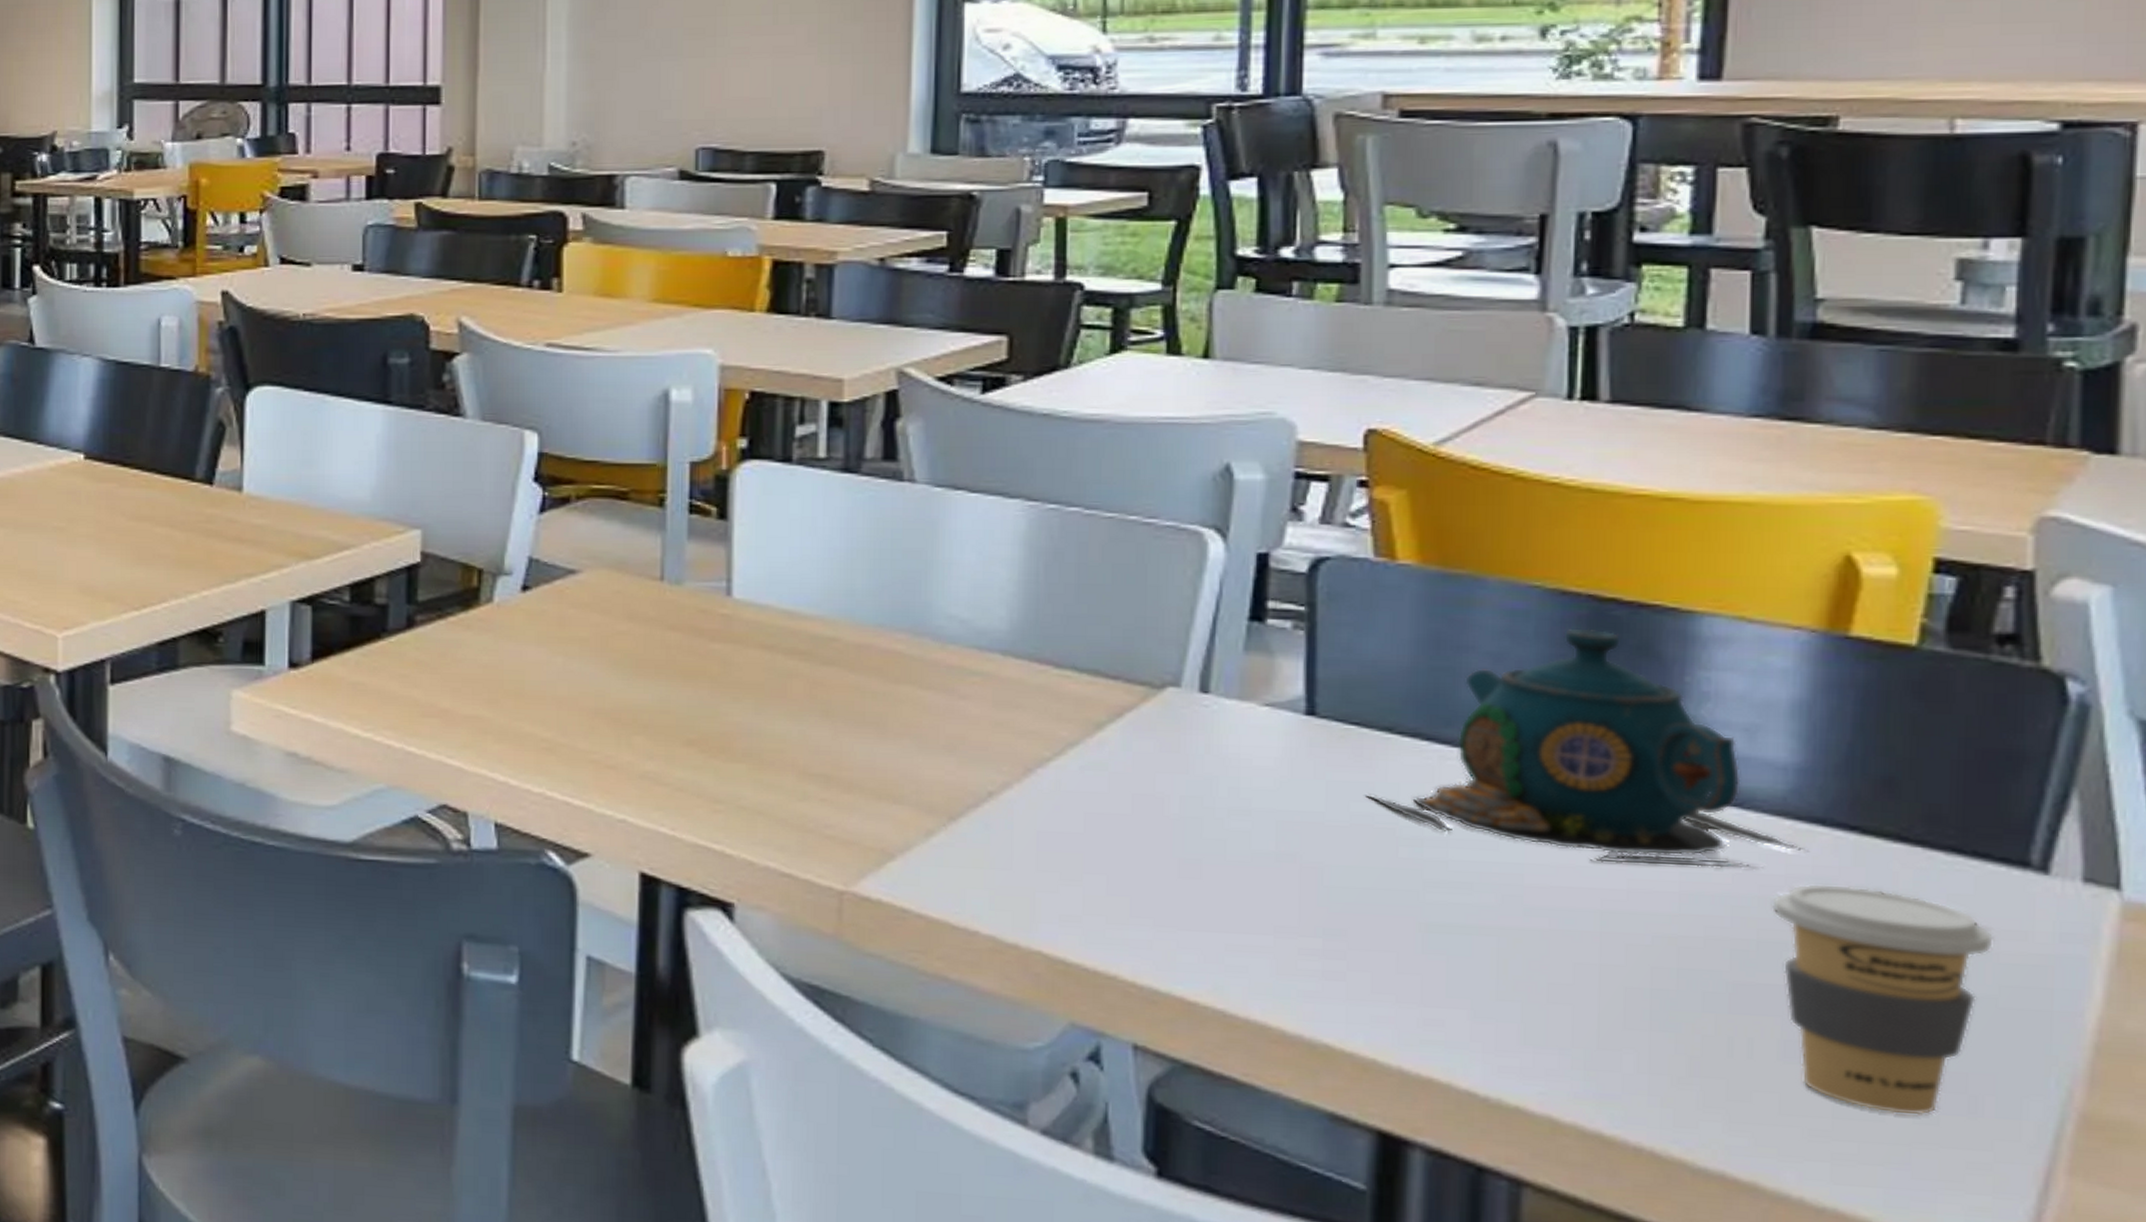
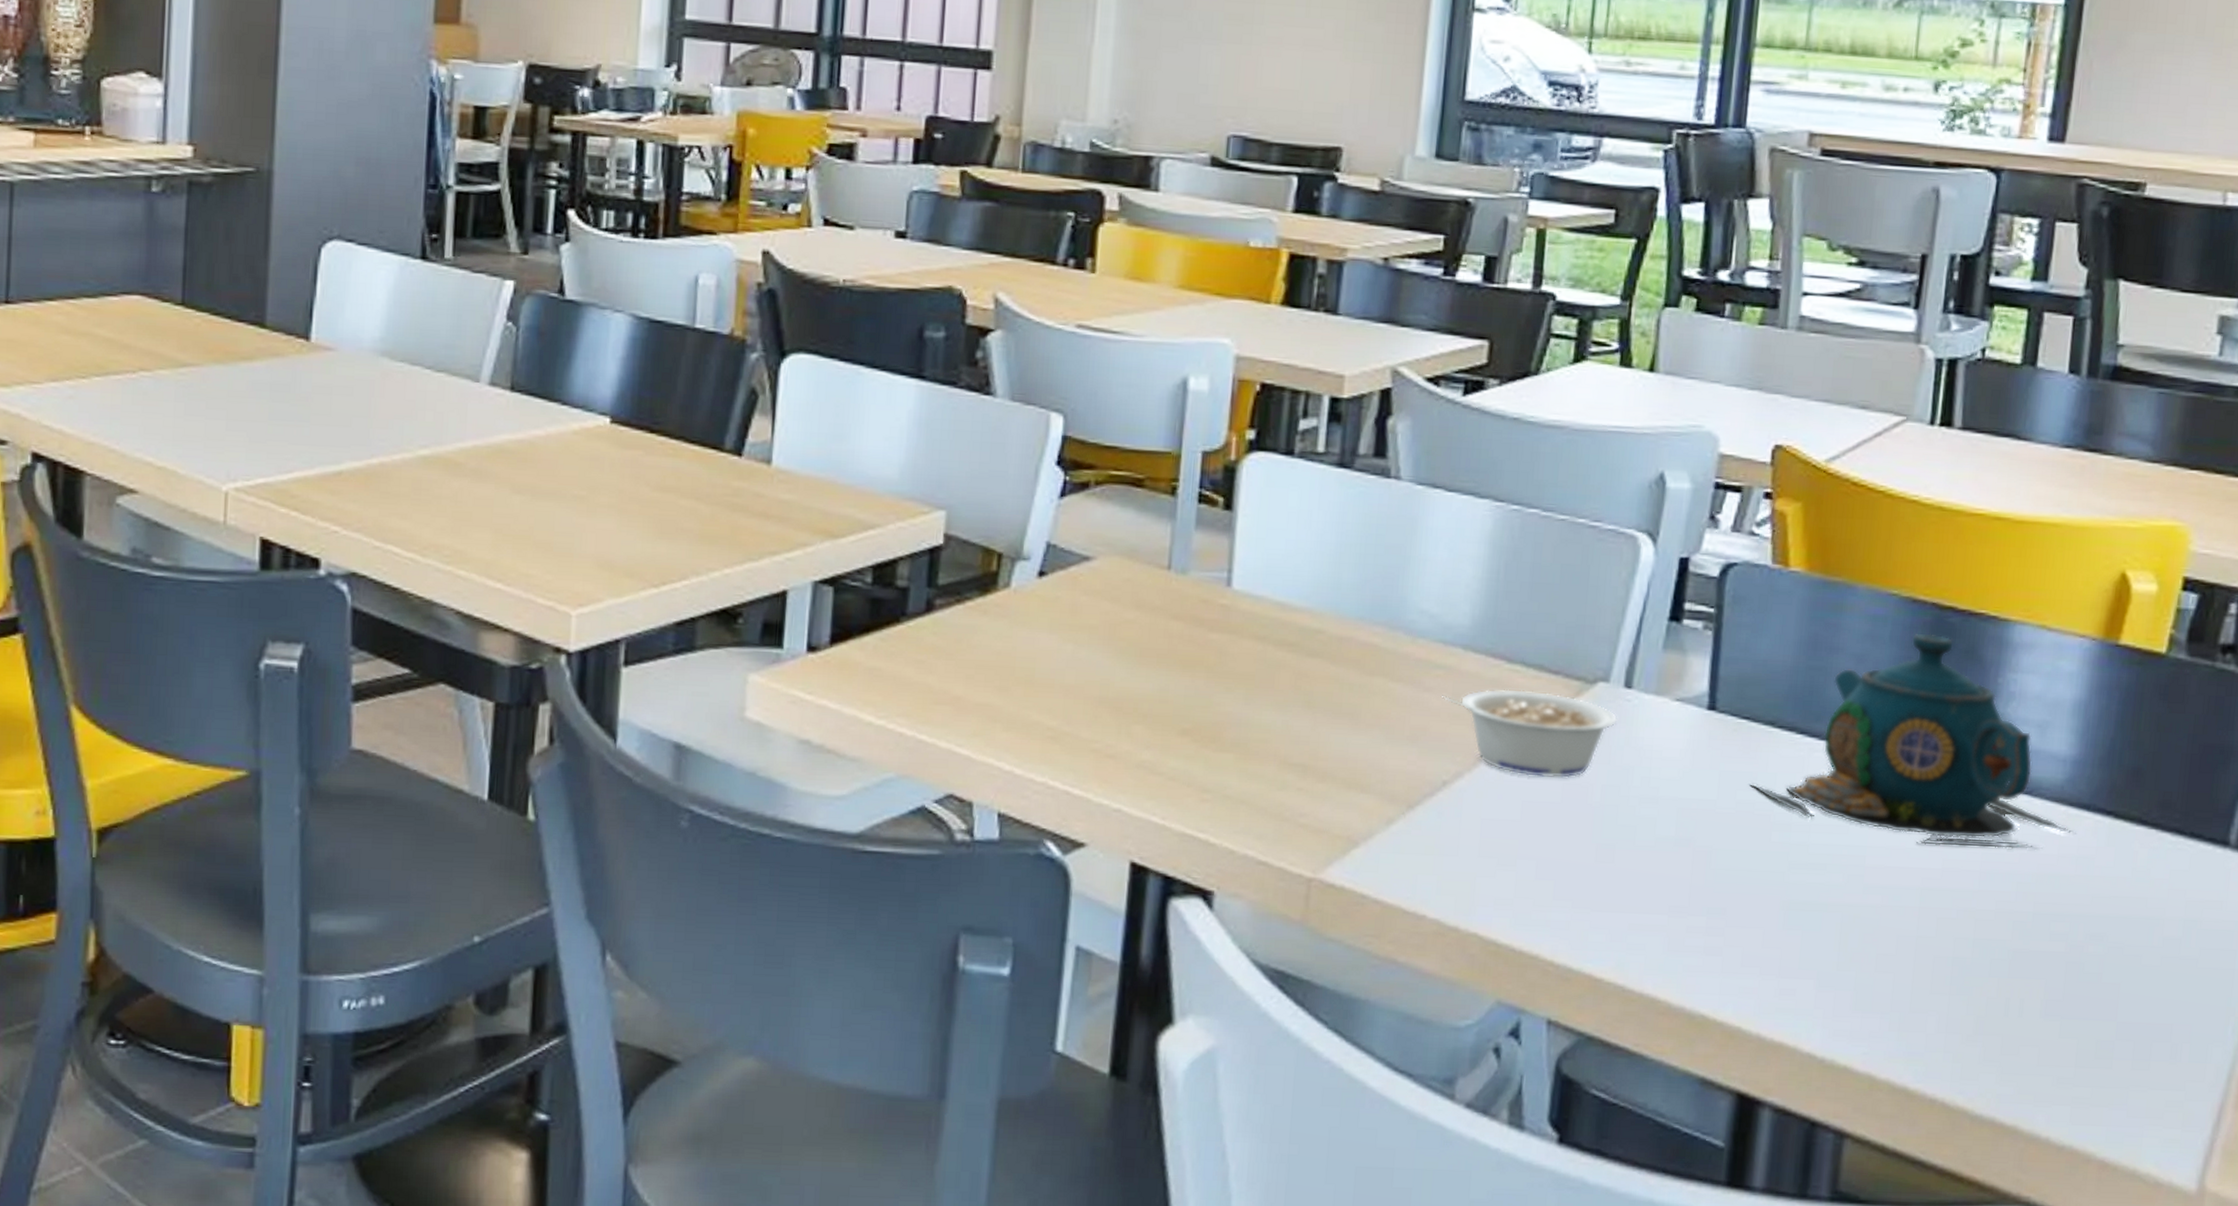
legume: none [980,695,1194,789] -> present [1442,688,1618,779]
coffee cup: present [1772,883,1995,1116] -> none [2046,861,2200,1063]

